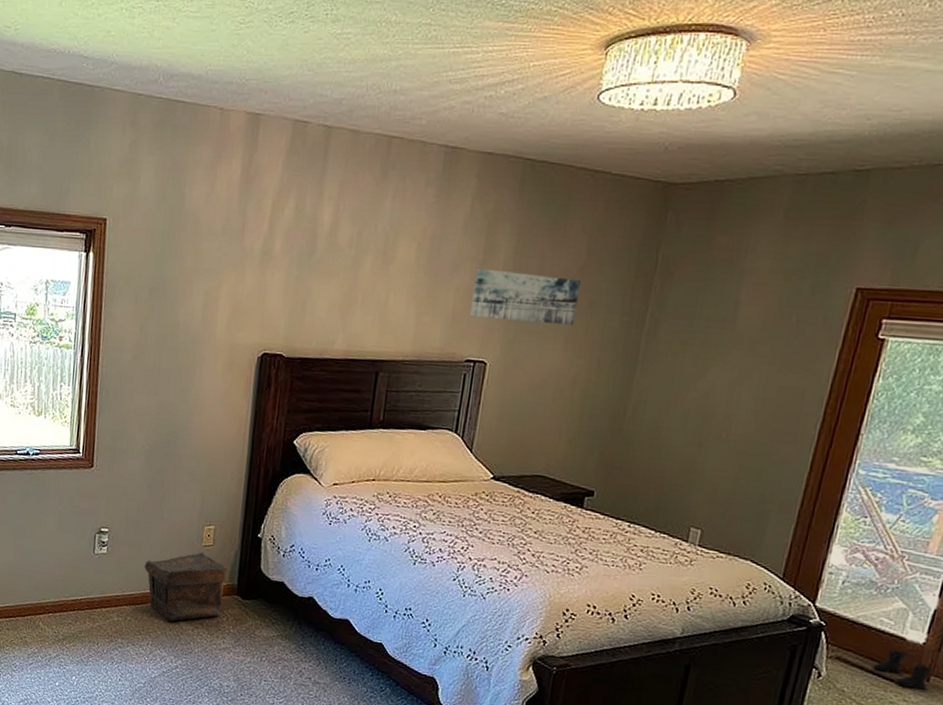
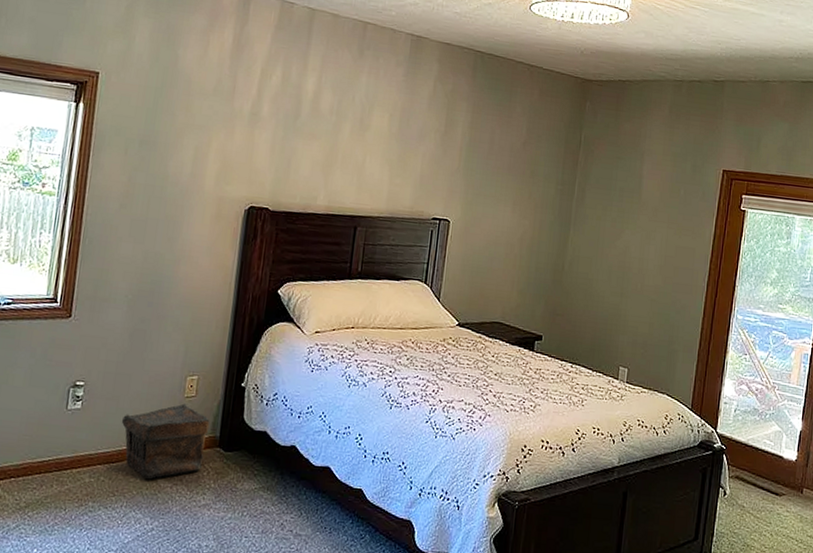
wall art: present [470,268,581,326] -> none [435,138,523,191]
boots: present [872,649,933,690] -> none [762,467,804,501]

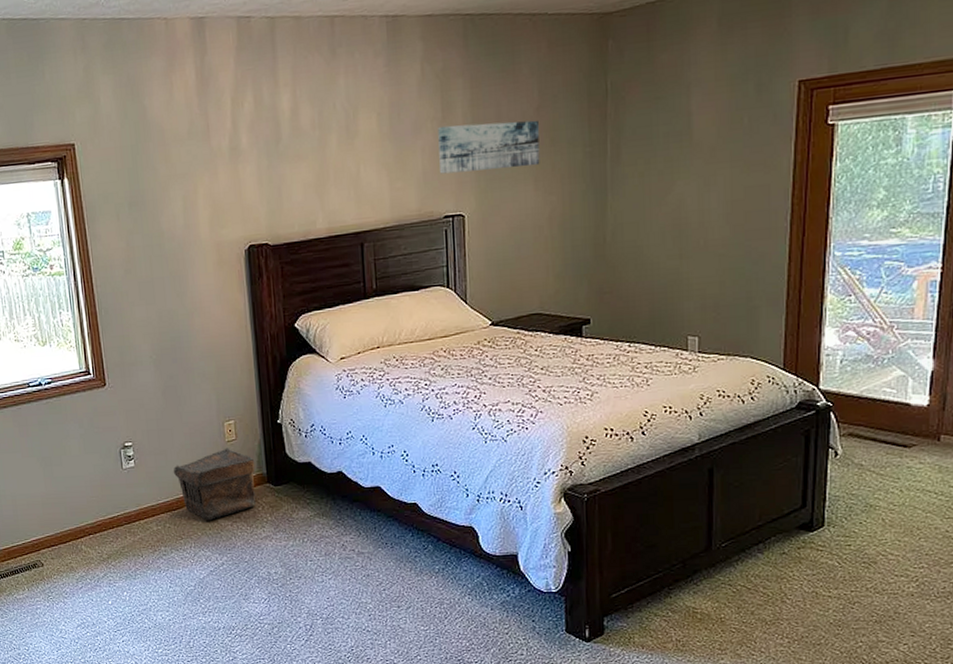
wall art: none [435,138,523,191] -> present [438,120,540,174]

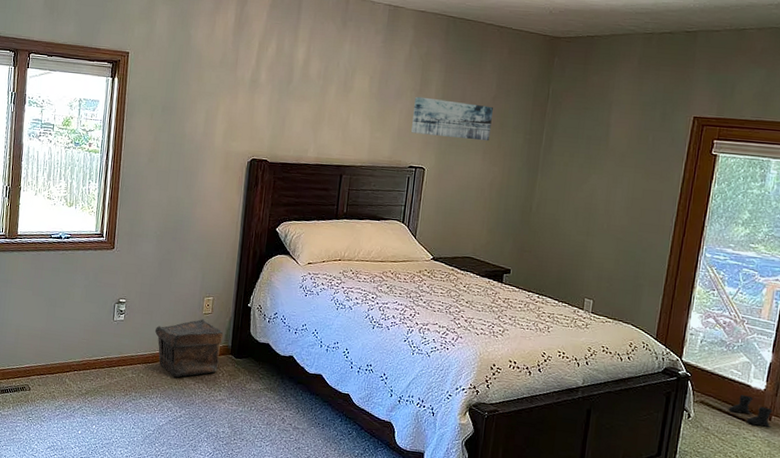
boots: none [885,416,941,451] -> present [728,395,773,428]

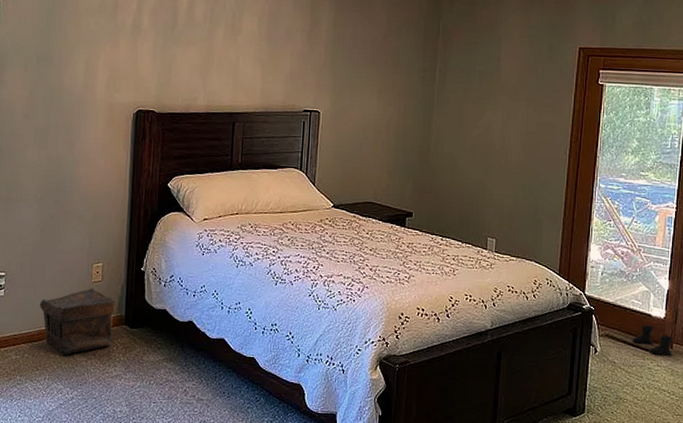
wall art: present [411,96,493,141] -> none [304,37,385,81]

